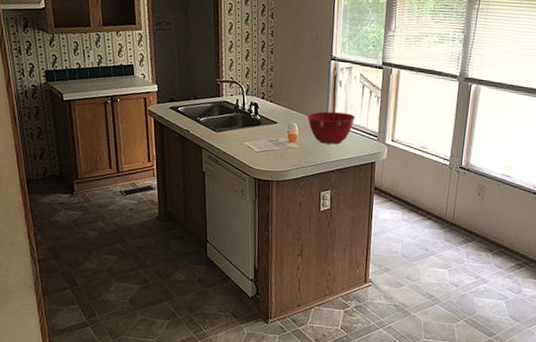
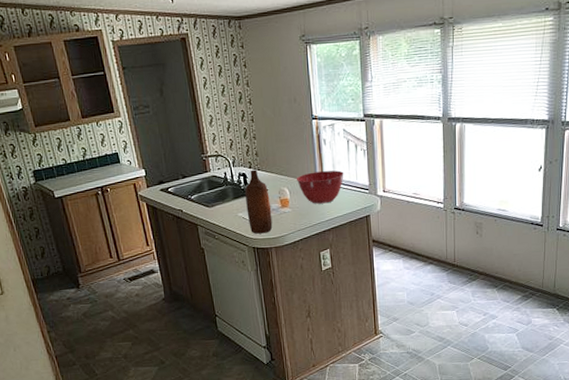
bottle: none [253,101,278,166] -> present [244,169,273,234]

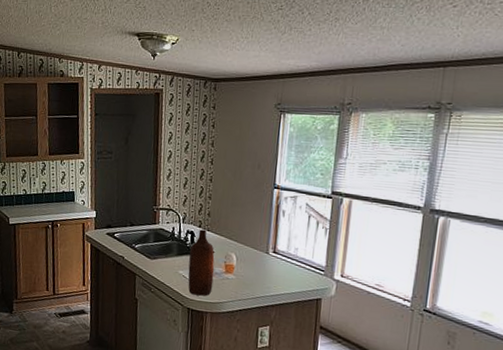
mixing bowl: present [296,170,344,204] -> none [245,242,300,278]

